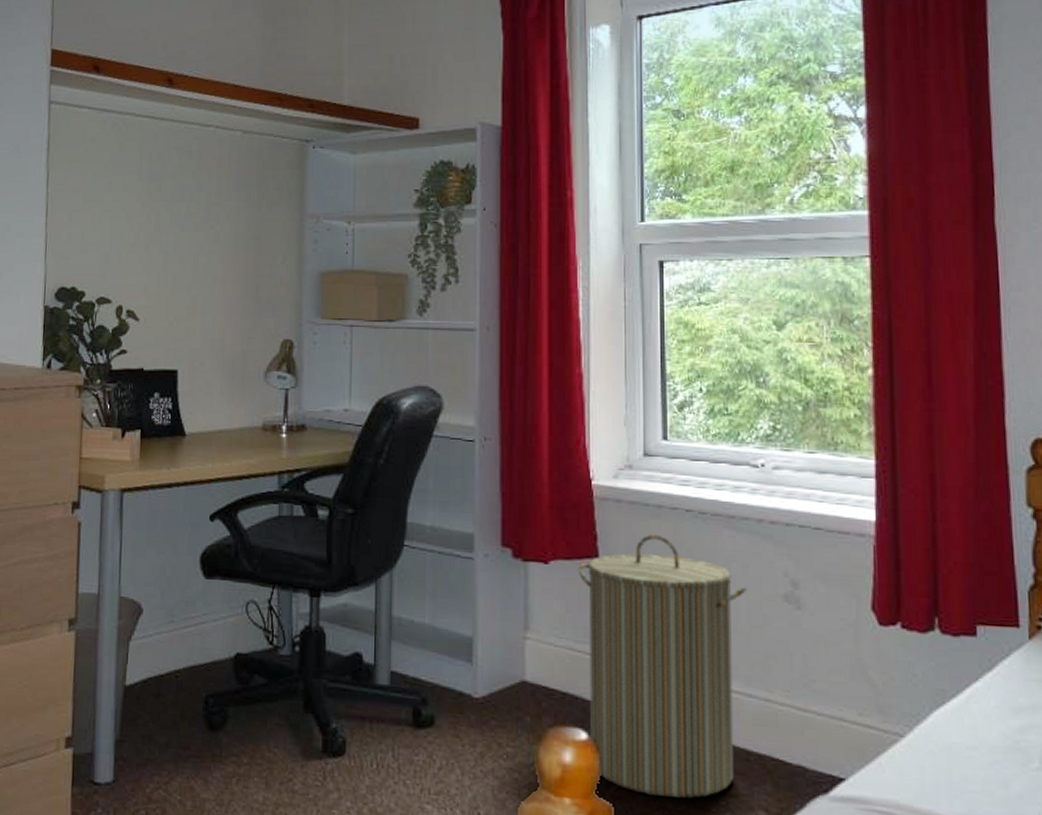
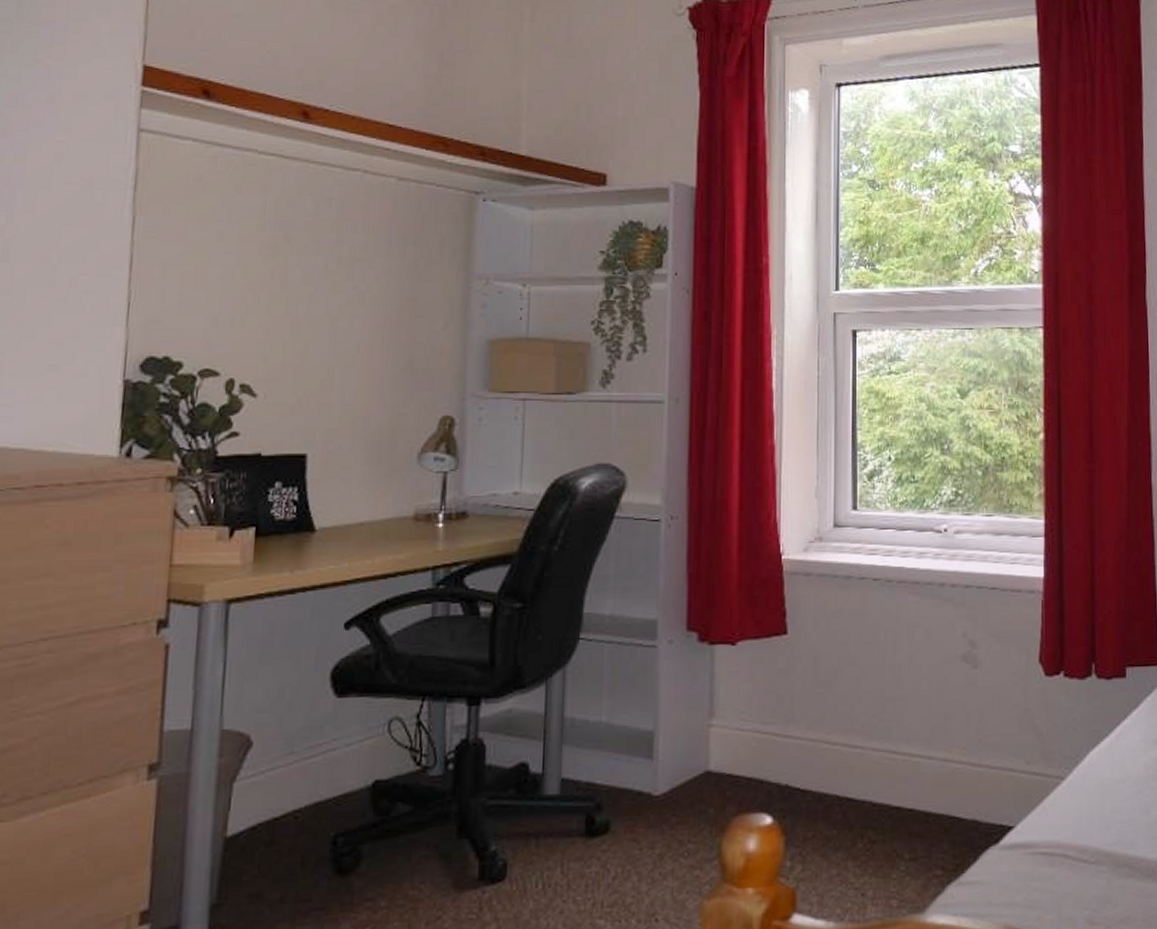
laundry hamper: present [577,534,746,798] -> none [765,605,928,871]

